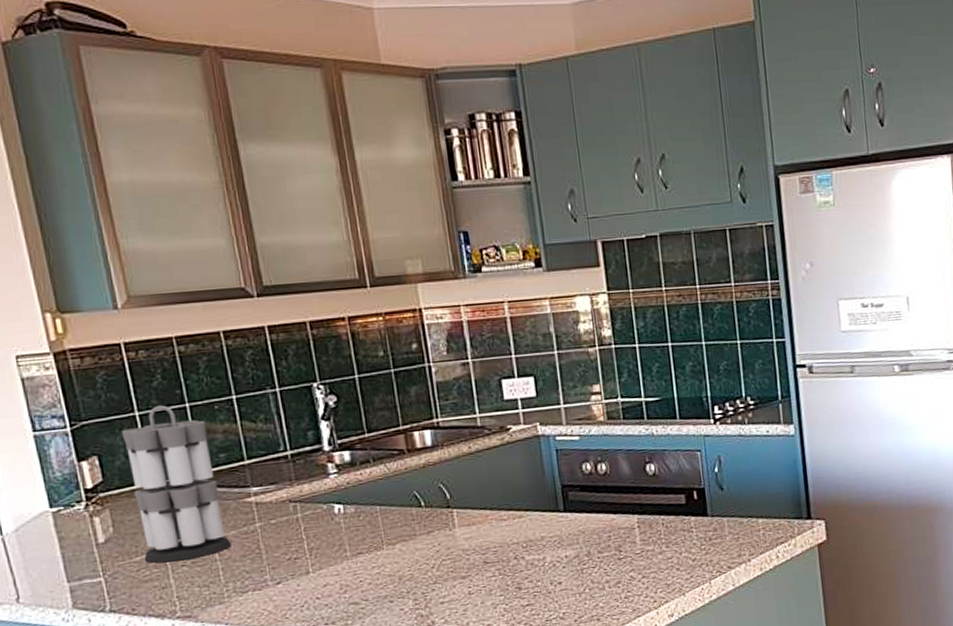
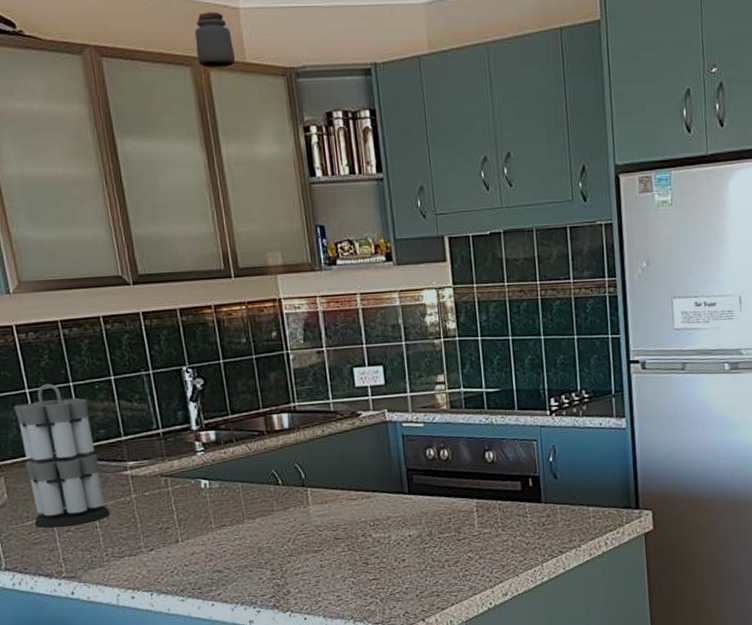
jar: none [325,12,370,69] -> present [194,12,236,68]

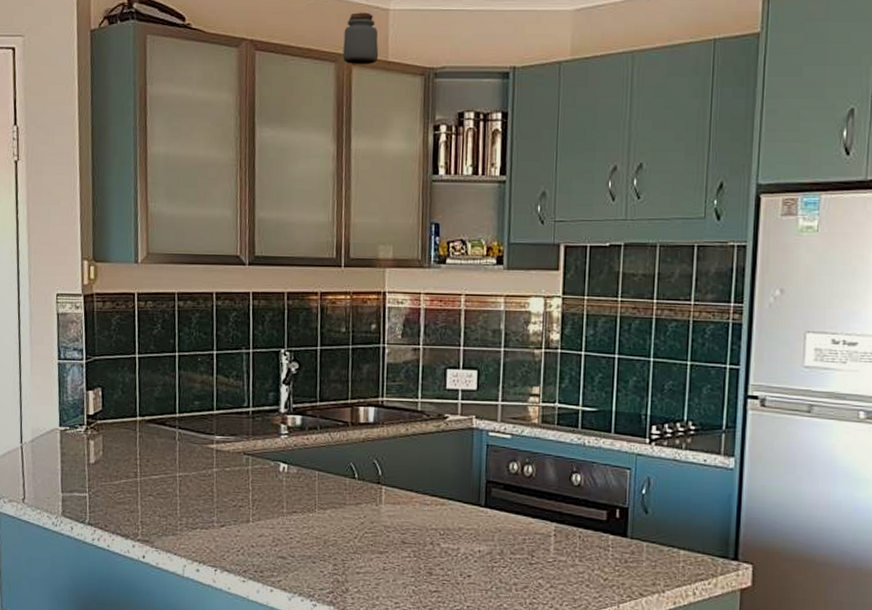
spice rack: present [13,383,110,528] -> none [121,351,191,491]

